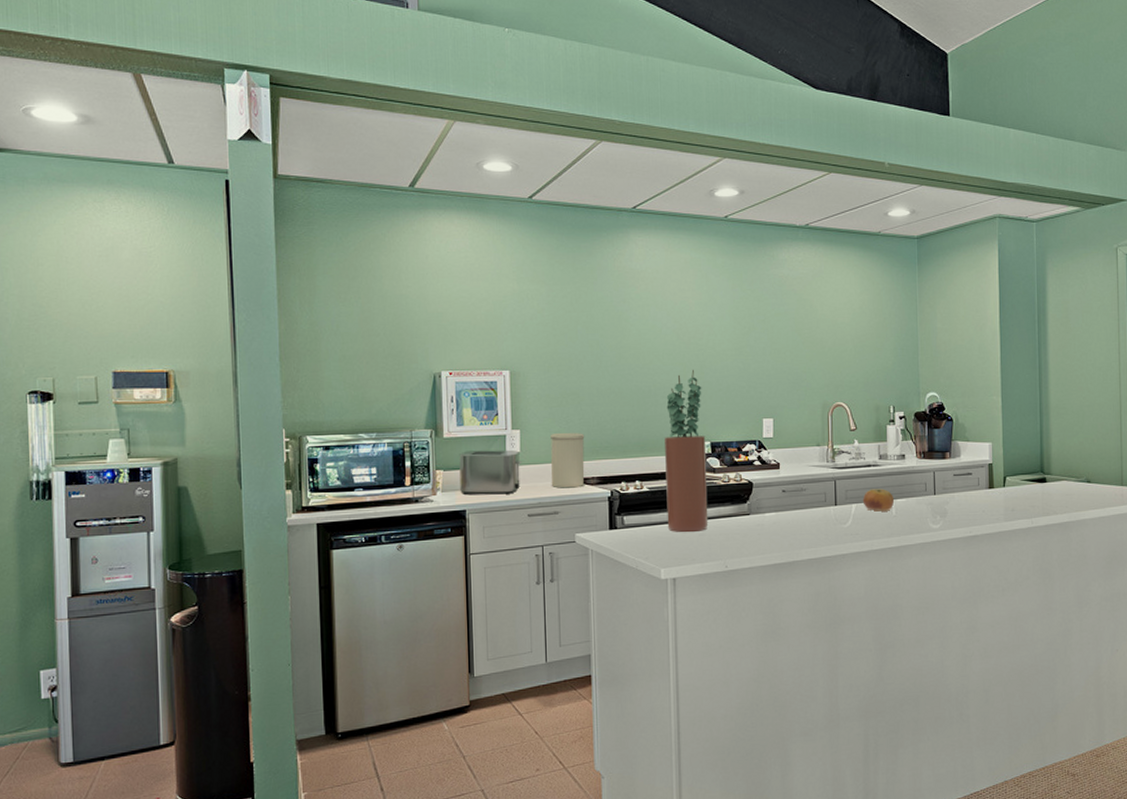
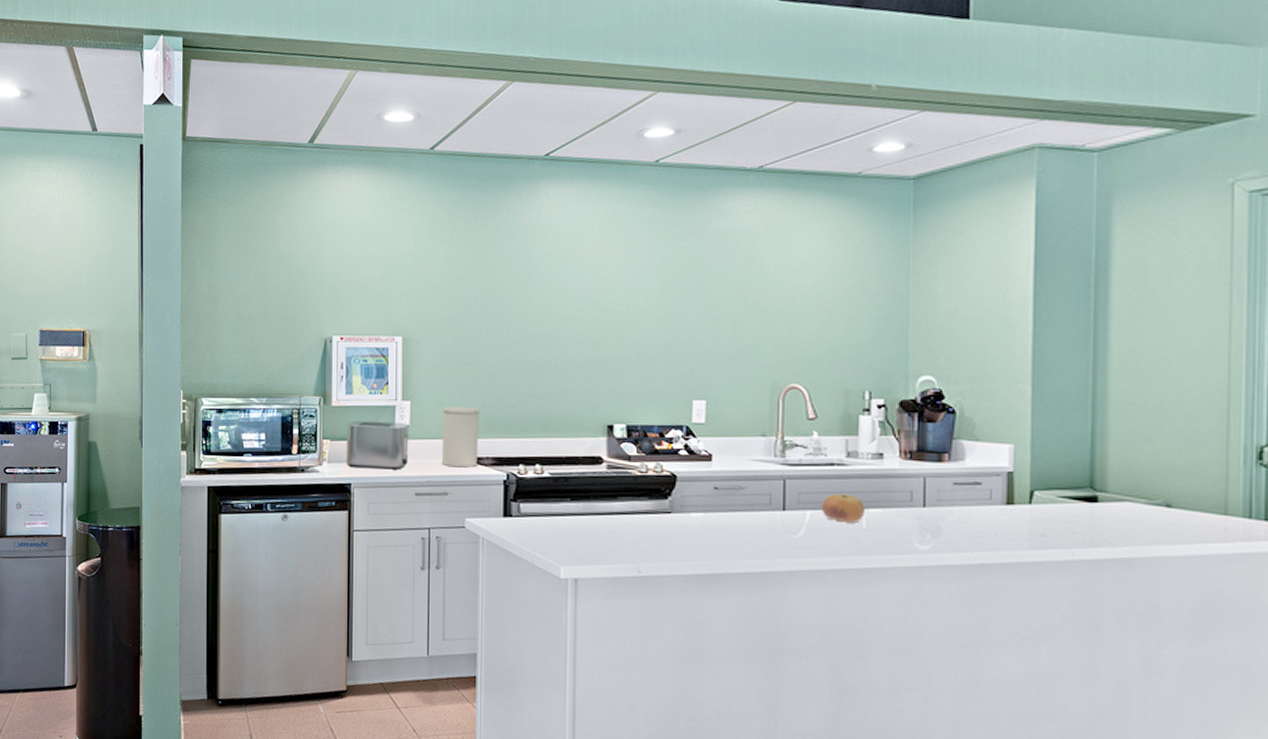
vase: present [663,369,709,533] -> none [570,339,621,528]

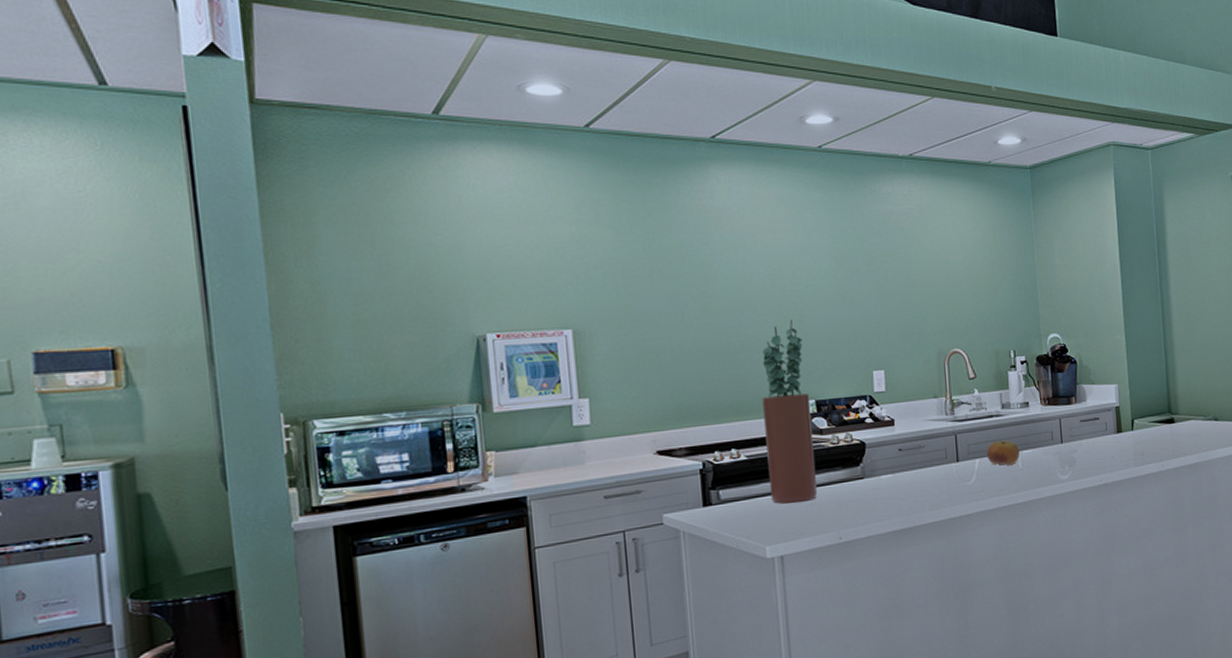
toaster: present [345,421,412,470] -> none [514,422,594,478]
canister: present [441,406,481,468] -> none [627,397,670,464]
vase: none [570,339,621,528] -> present [761,319,818,504]

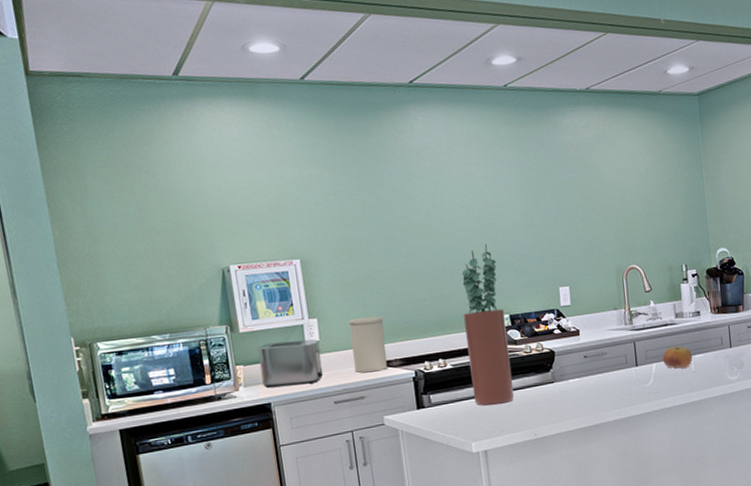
toaster: none [514,422,594,478] -> present [257,339,324,388]
canister: none [627,397,670,464] -> present [349,316,387,373]

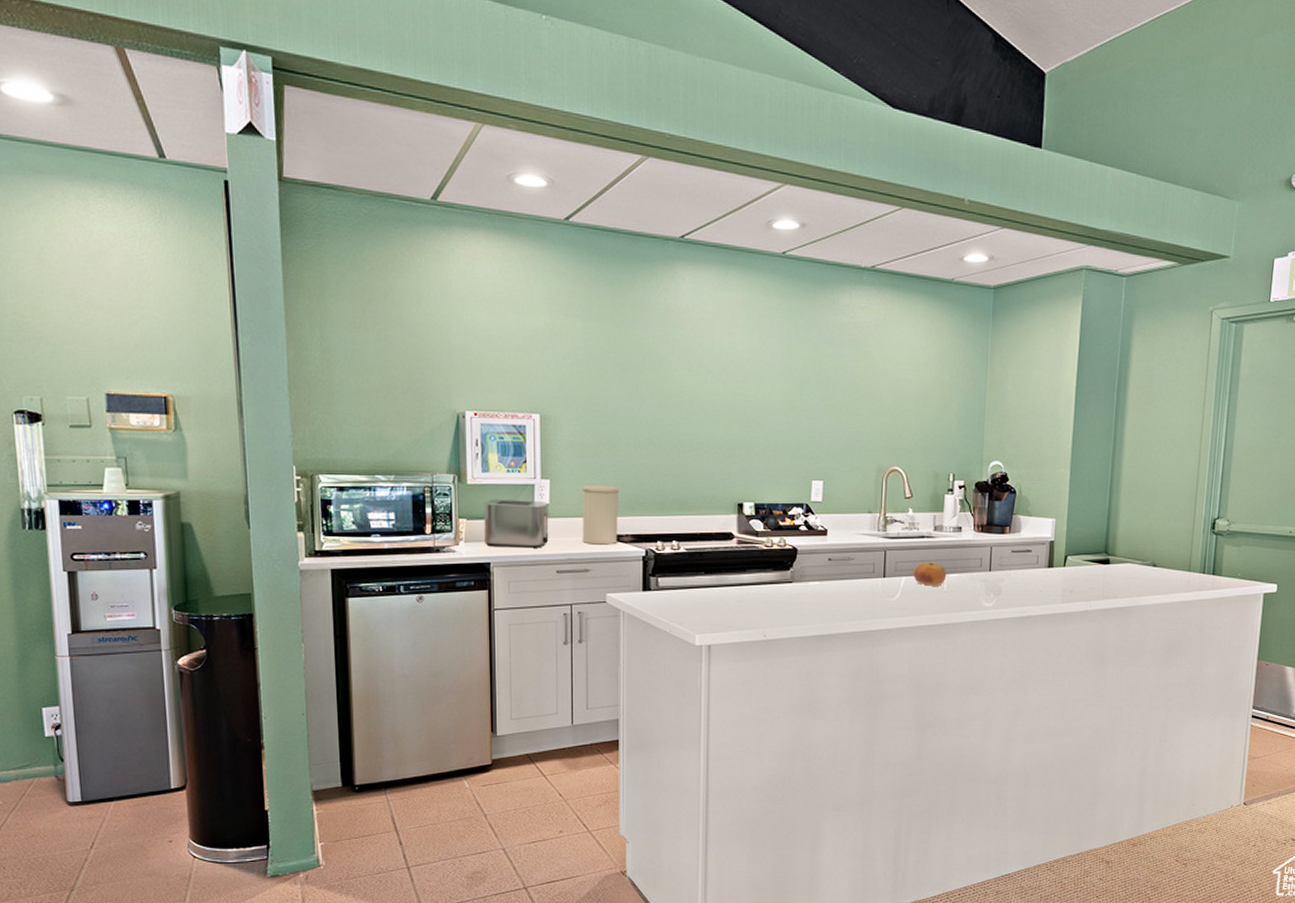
vase: present [461,243,515,406] -> none [704,422,750,599]

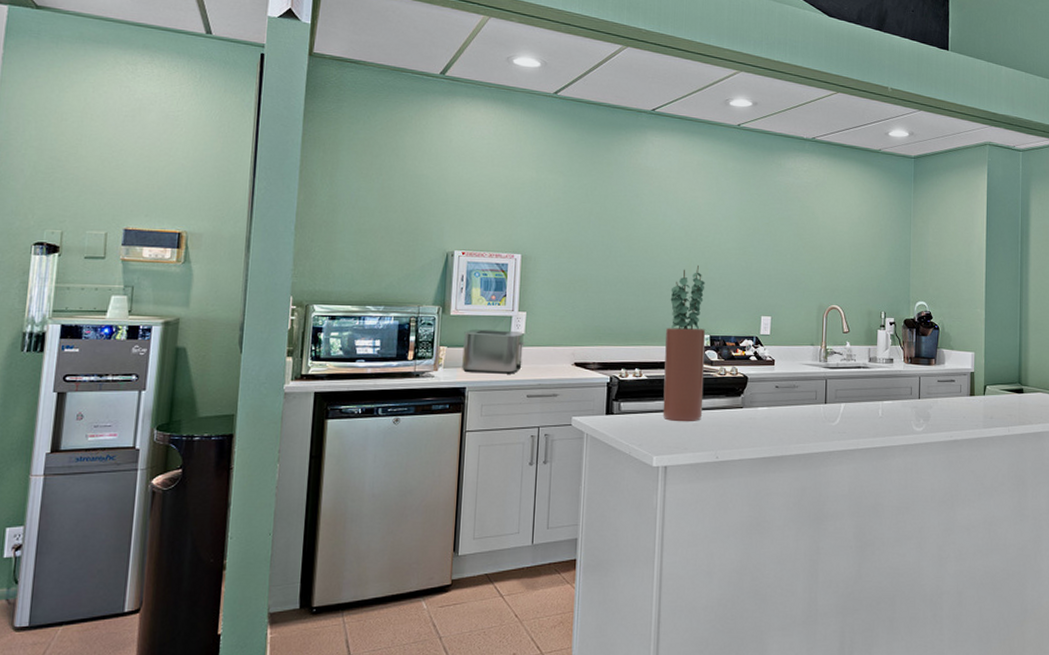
canister: present [582,484,620,545] -> none [552,317,589,372]
vase: none [704,422,750,599] -> present [662,264,706,422]
fruit: present [913,562,947,587] -> none [851,390,882,413]

